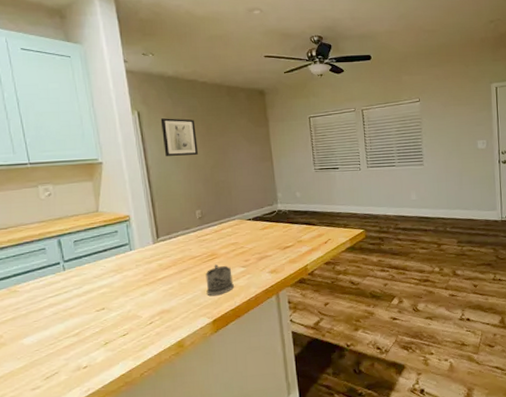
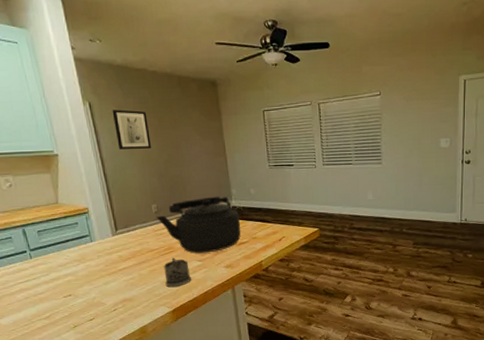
kettle: none [200,200,287,259] -> present [156,196,241,253]

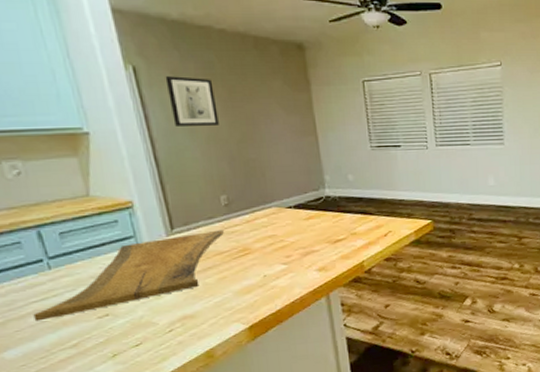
cutting board: none [20,232,154,298] -> present [33,229,224,322]
kettle: present [156,196,241,253] -> none [226,184,337,255]
tea glass holder: present [164,258,191,288] -> none [237,261,274,299]

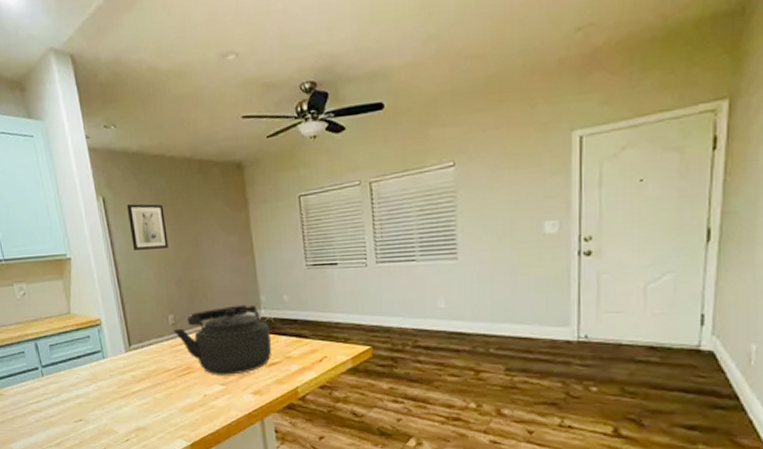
cutting board: present [33,229,224,322] -> none [31,348,171,420]
kettle: none [226,184,337,255] -> present [173,304,272,375]

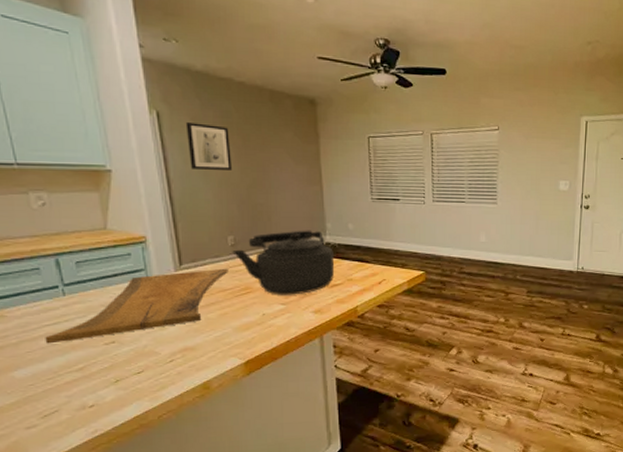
cutting board: none [31,348,171,420] -> present [45,268,228,344]

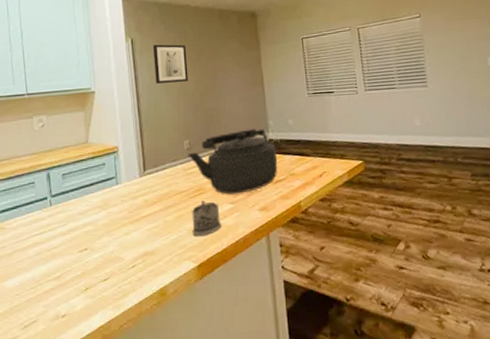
cutting board: present [45,268,228,344] -> none [32,171,184,253]
tea glass holder: none [238,300,271,335] -> present [192,200,221,237]

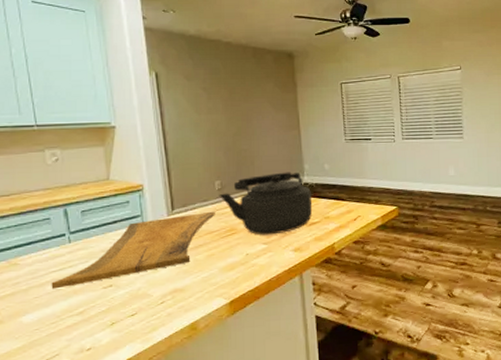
cutting board: none [32,171,184,253] -> present [51,211,215,289]
wall art: present [153,44,188,84] -> none [180,80,219,122]
tea glass holder: present [192,200,221,237] -> none [224,240,254,275]

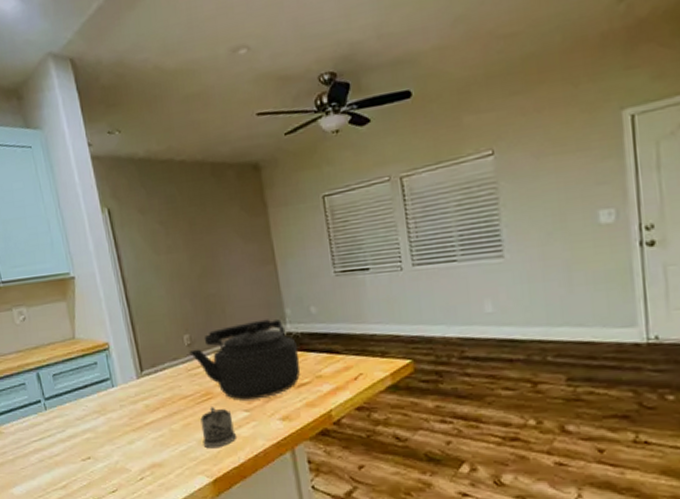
cutting board: present [51,211,215,289] -> none [34,371,187,460]
tea glass holder: none [224,240,254,275] -> present [200,407,236,449]

